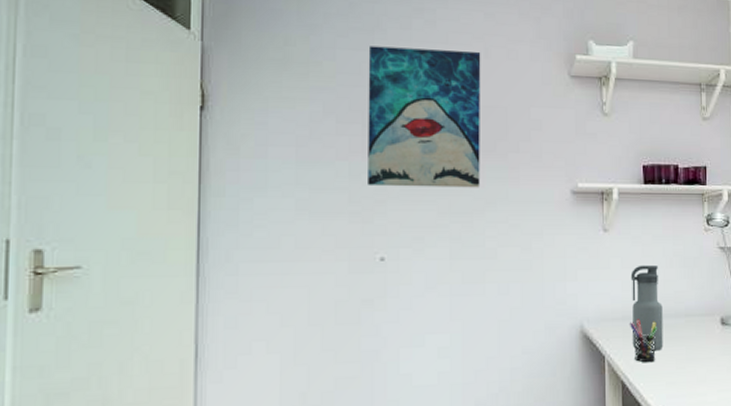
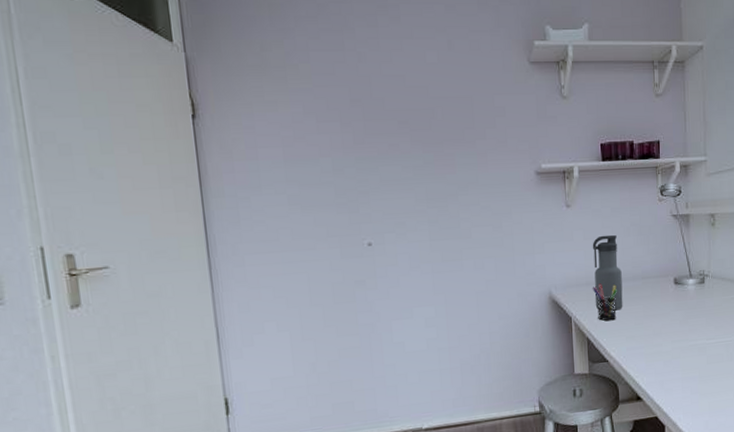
wall art: present [368,46,481,188] -> none [339,45,453,179]

